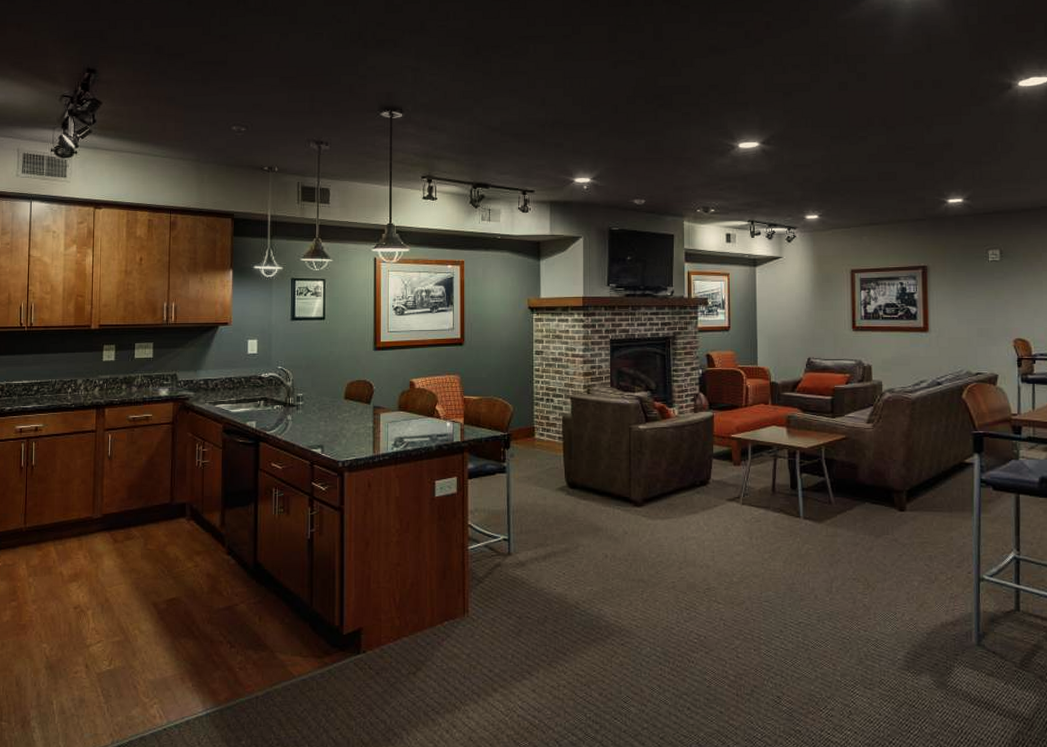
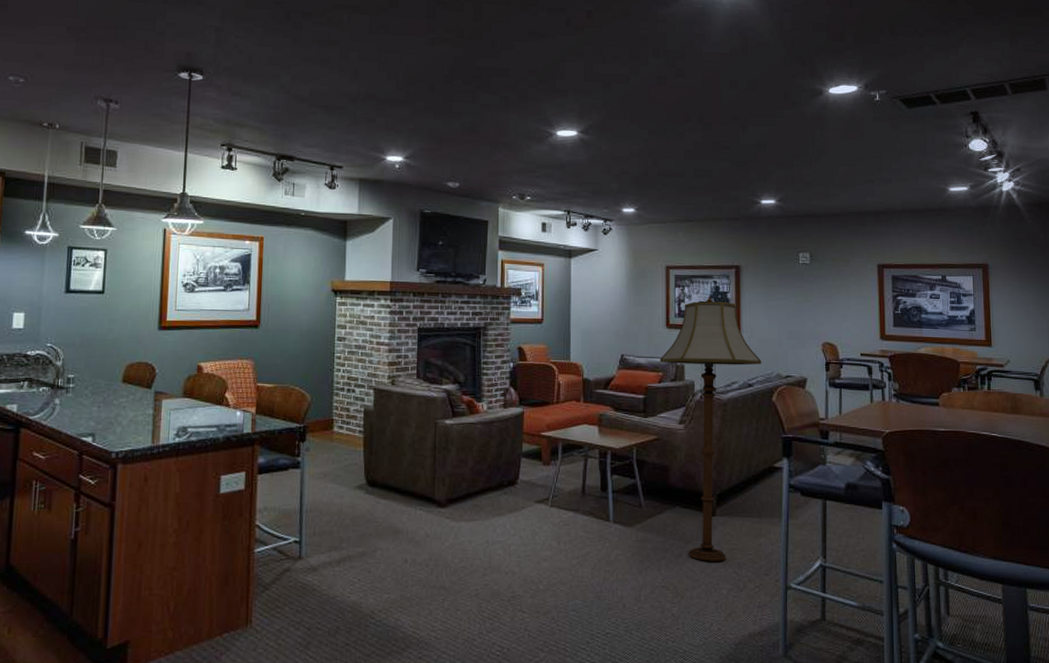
floor lamp: none [846,297,951,555] -> present [659,296,762,561]

